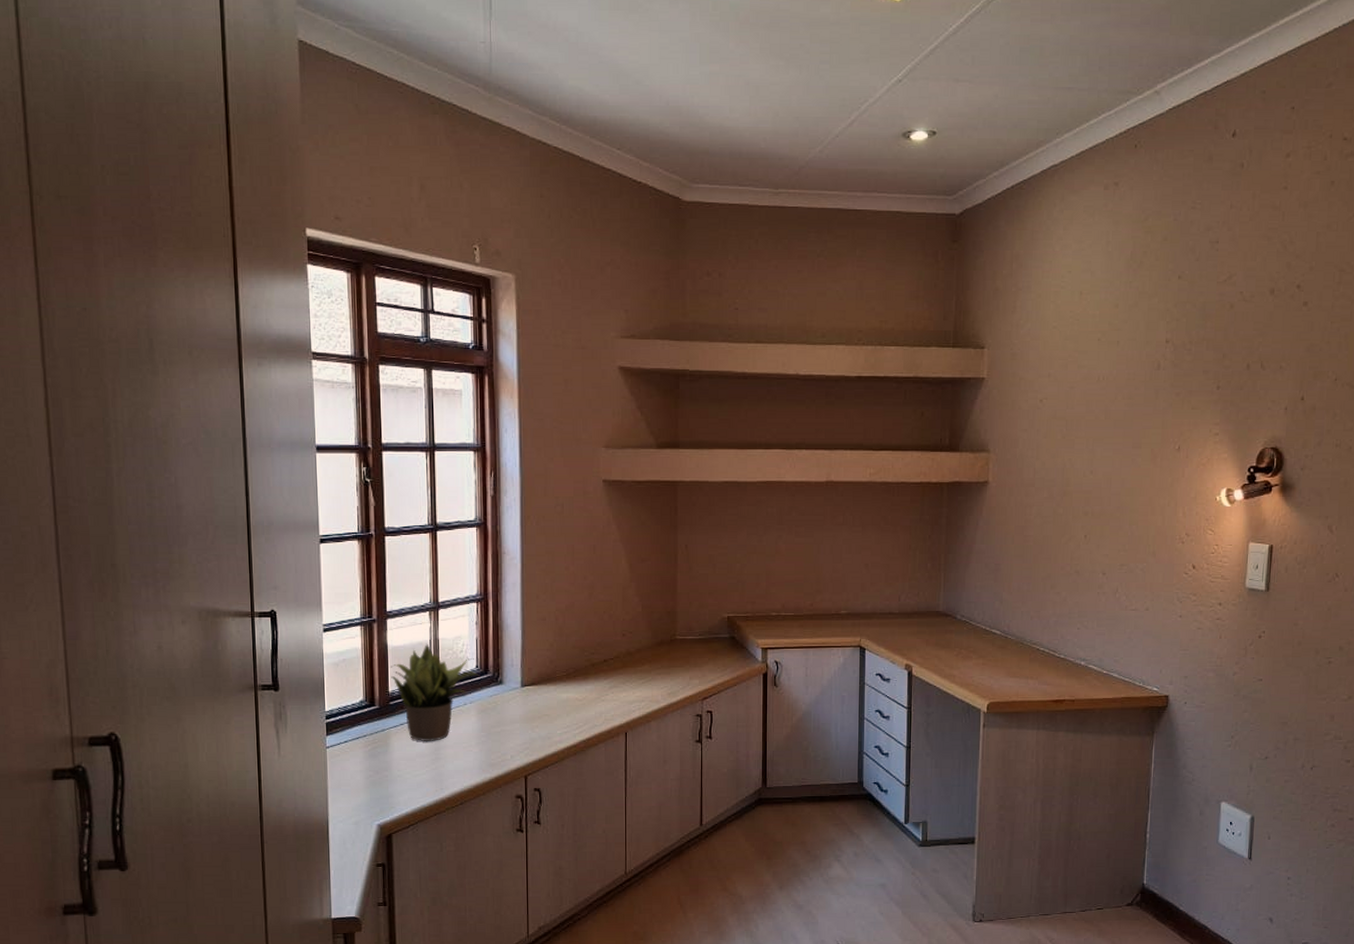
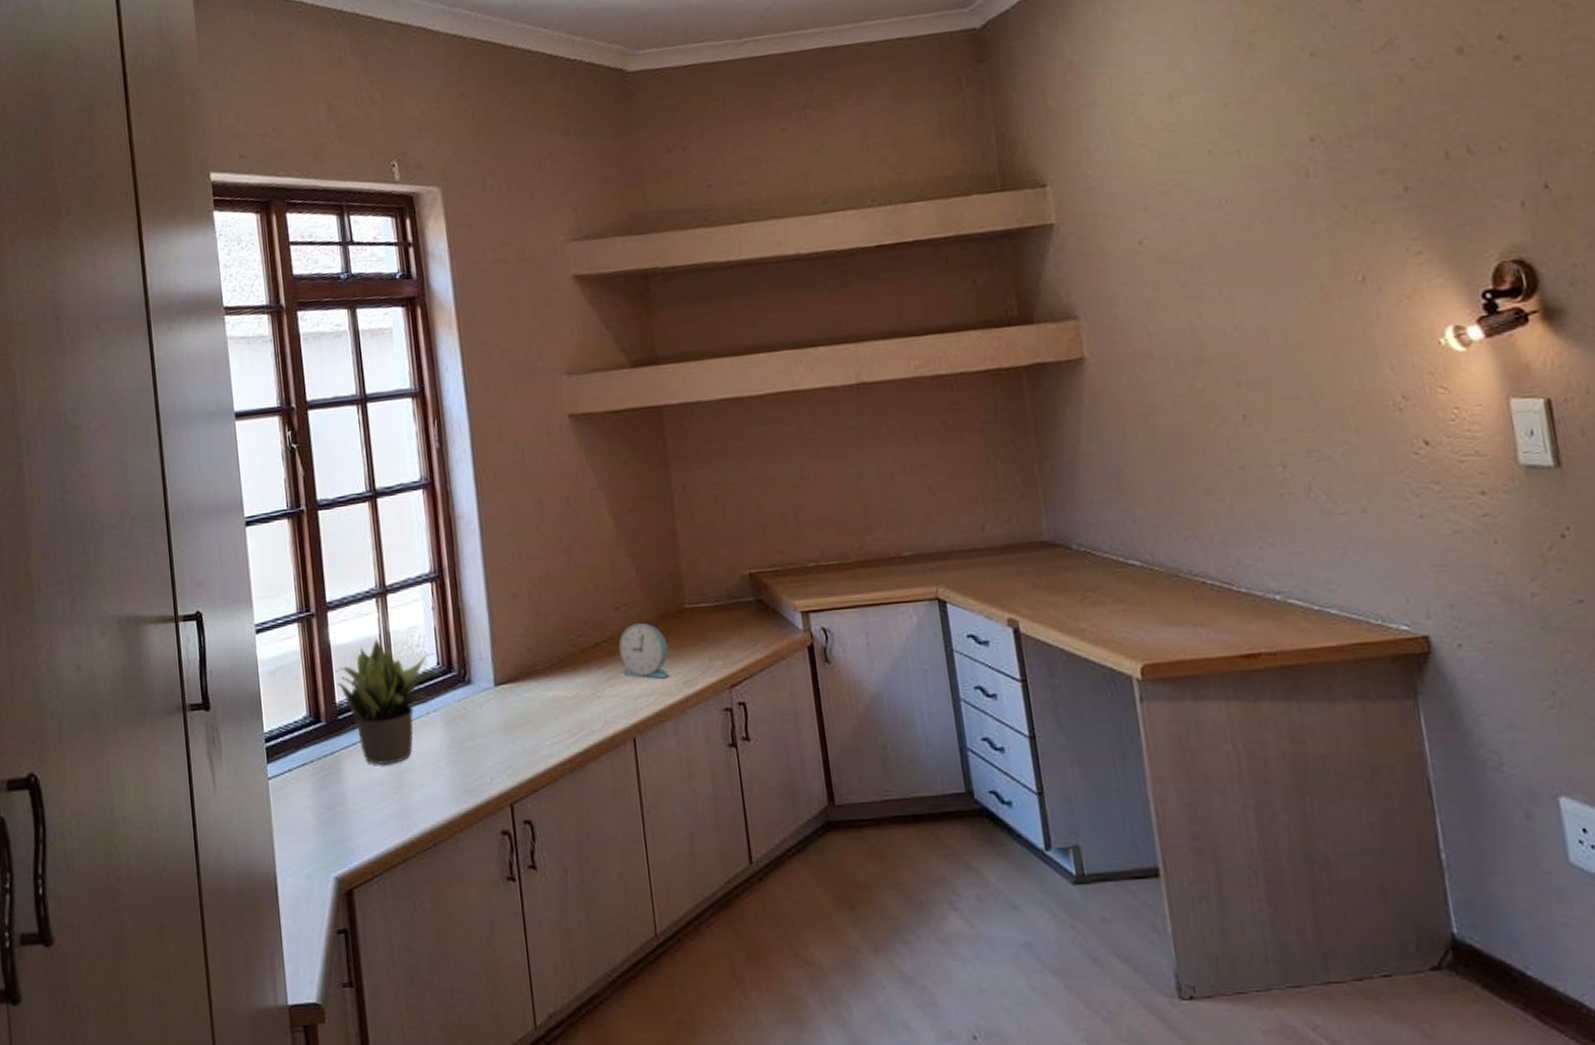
alarm clock: none [622,648,660,690] -> present [618,623,669,679]

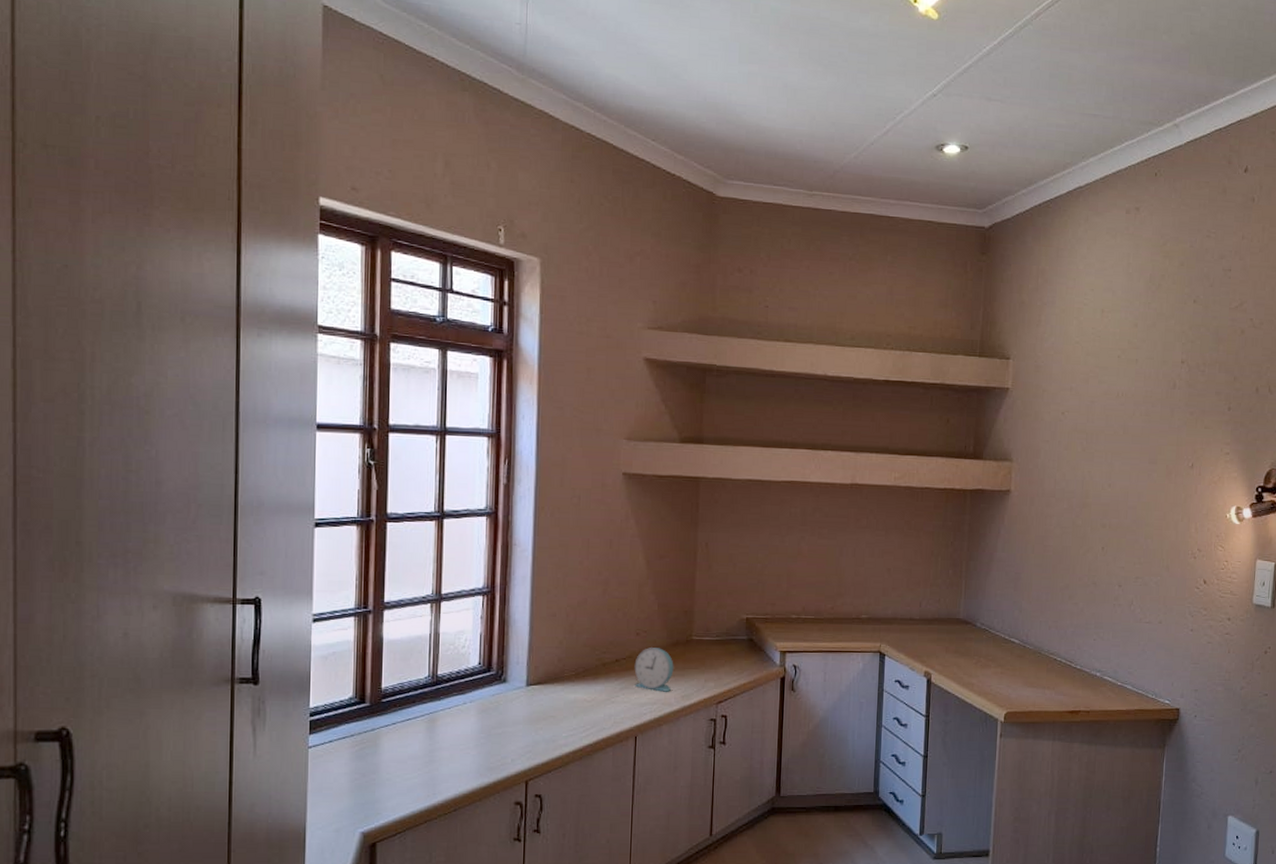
potted plant: present [336,638,442,766] -> none [385,637,482,743]

